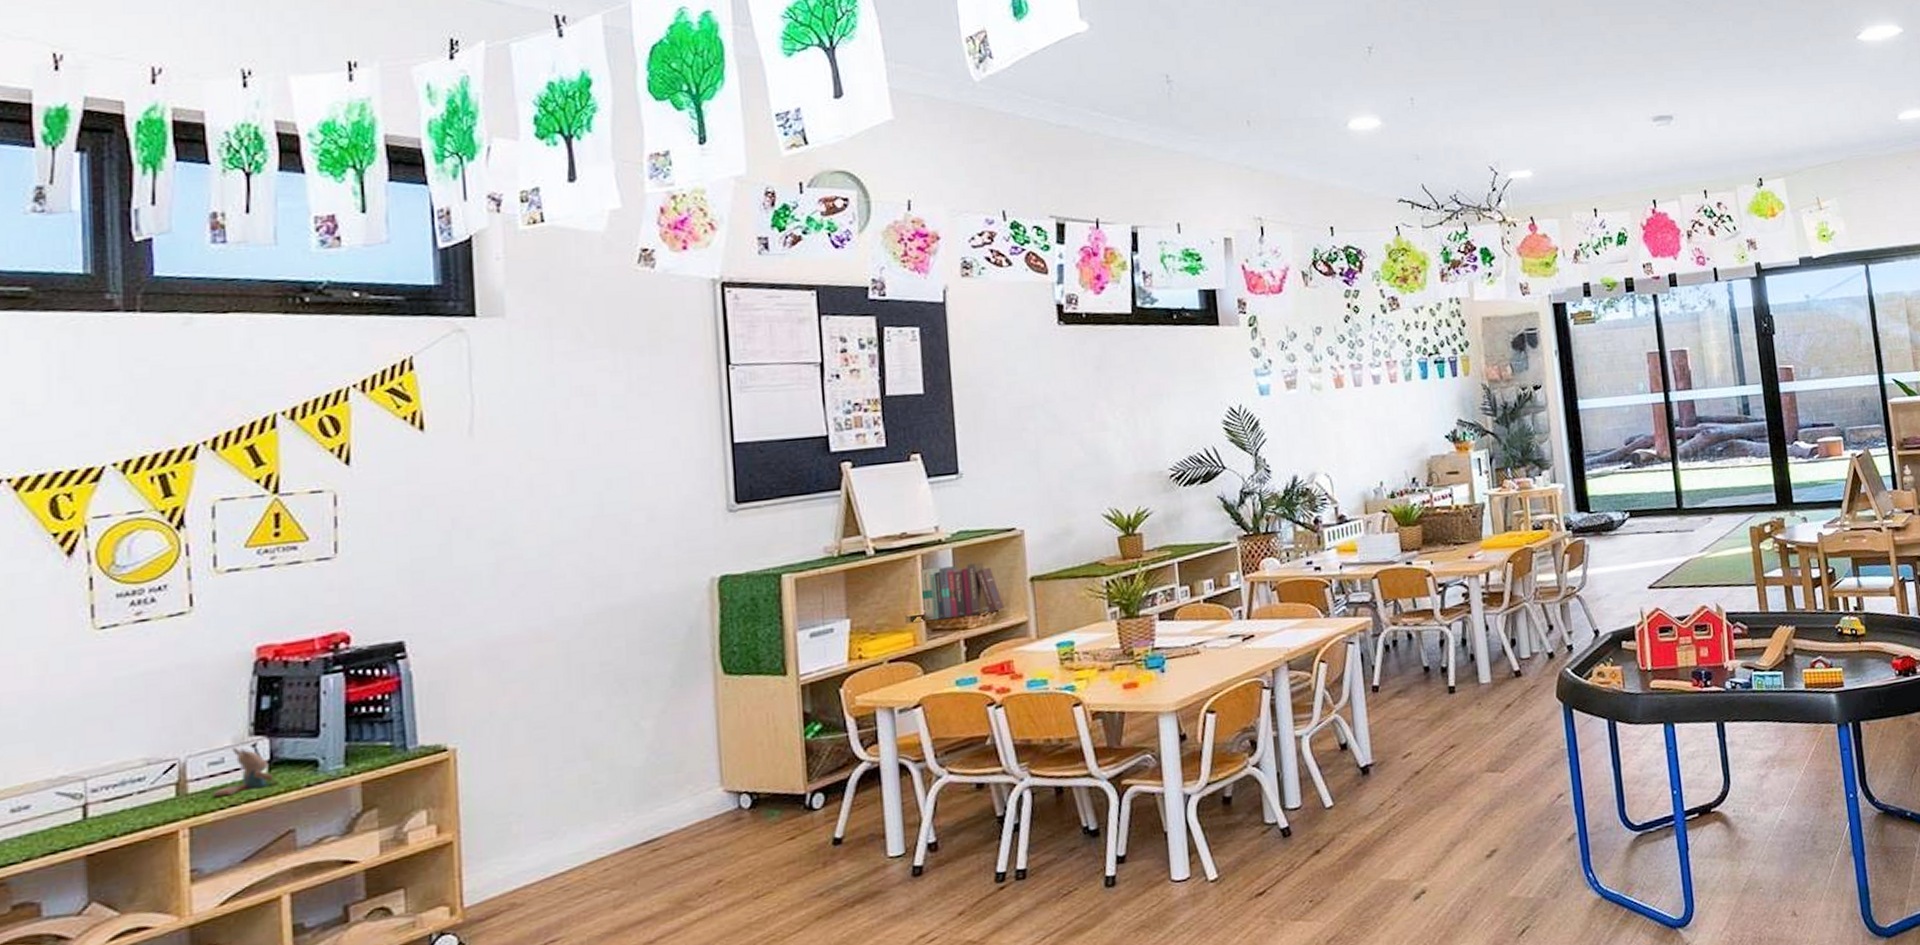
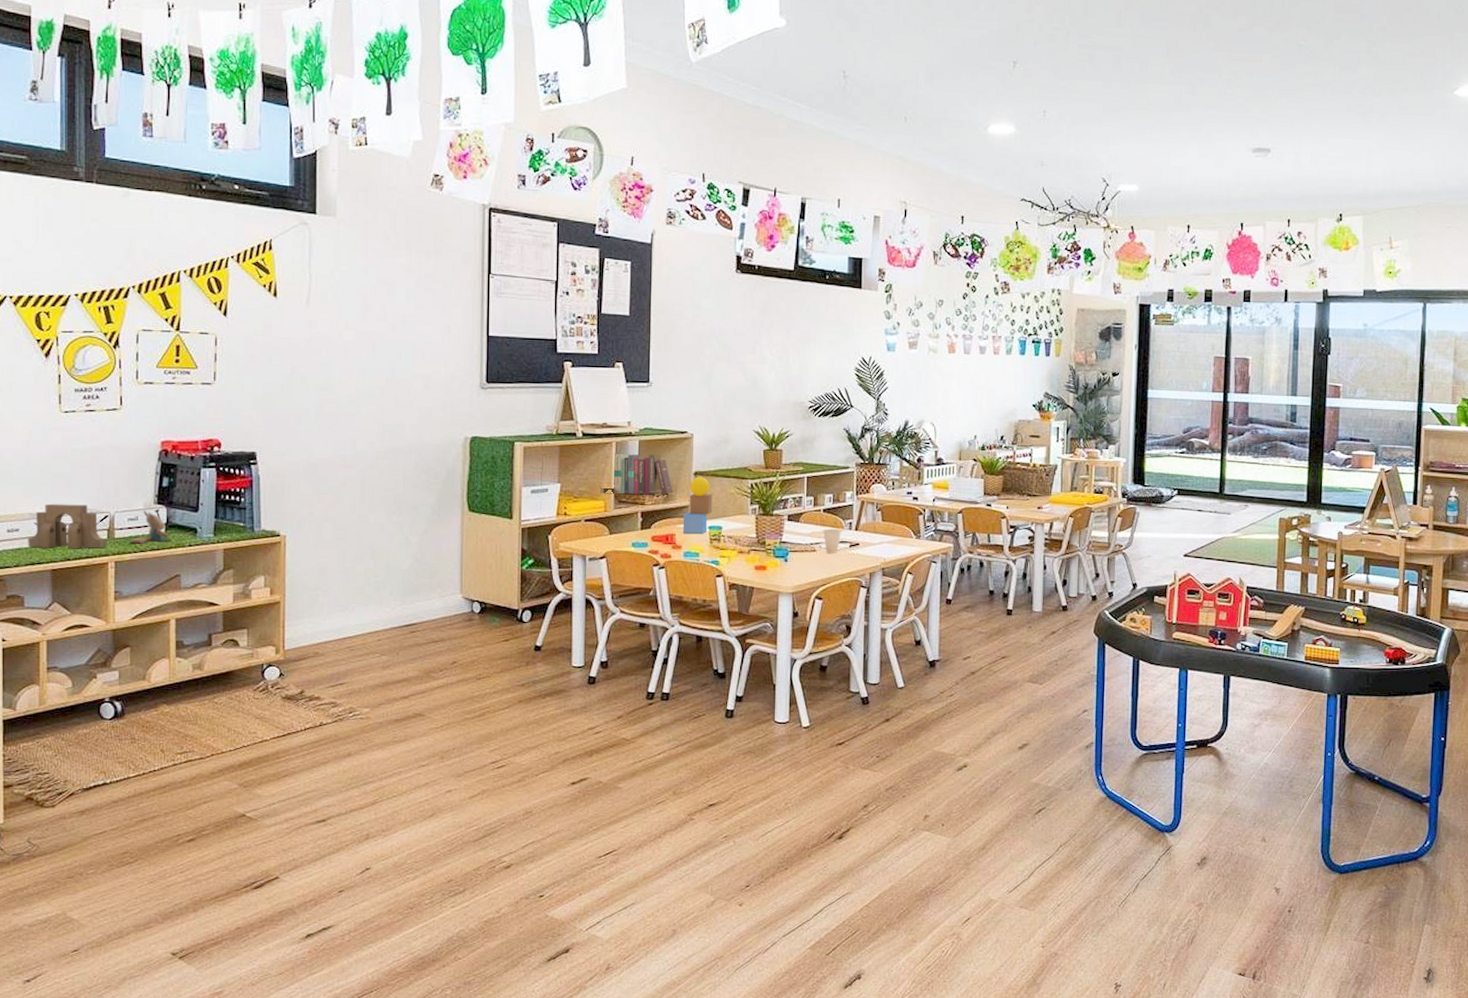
wooden toy: none [45,753,176,828] -> present [28,503,107,549]
toy blocks: none [1020,582,1059,659] -> present [682,477,713,535]
cup: none [1206,621,1231,654] -> present [823,529,842,554]

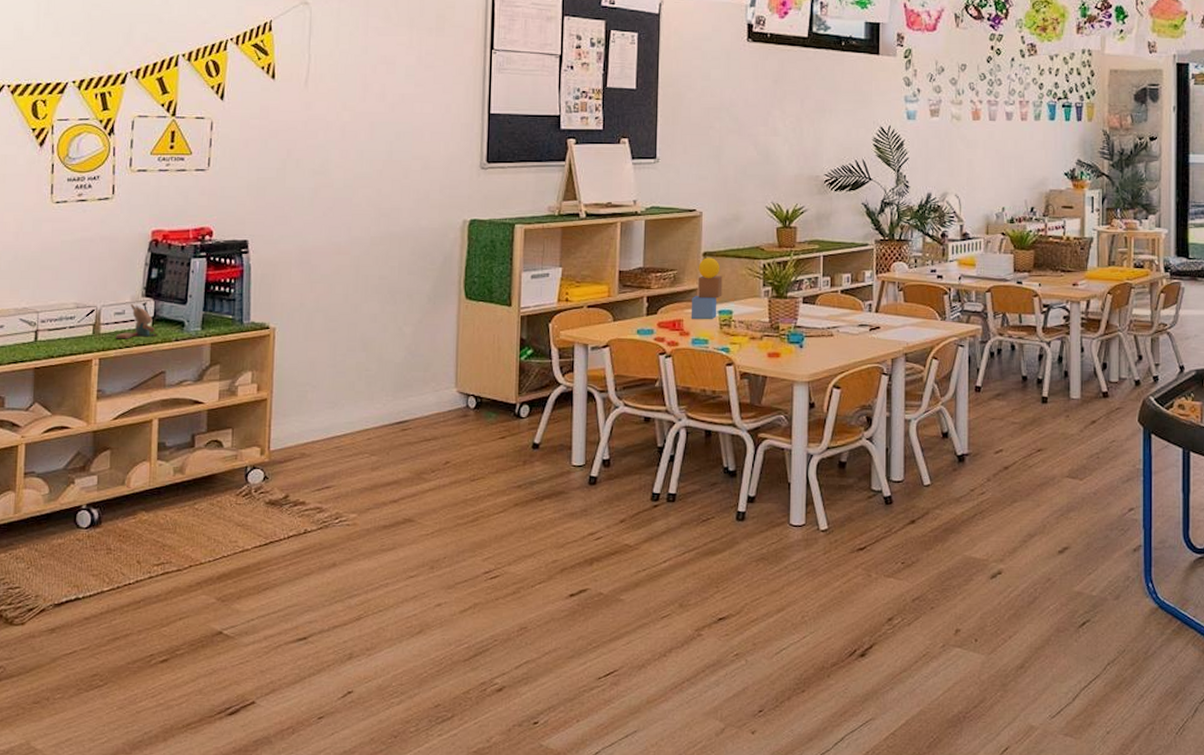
wooden toy: present [28,503,107,549] -> none [12,298,92,346]
books: present [599,452,673,495] -> none [603,232,681,278]
cup: present [823,529,842,554] -> none [841,311,861,339]

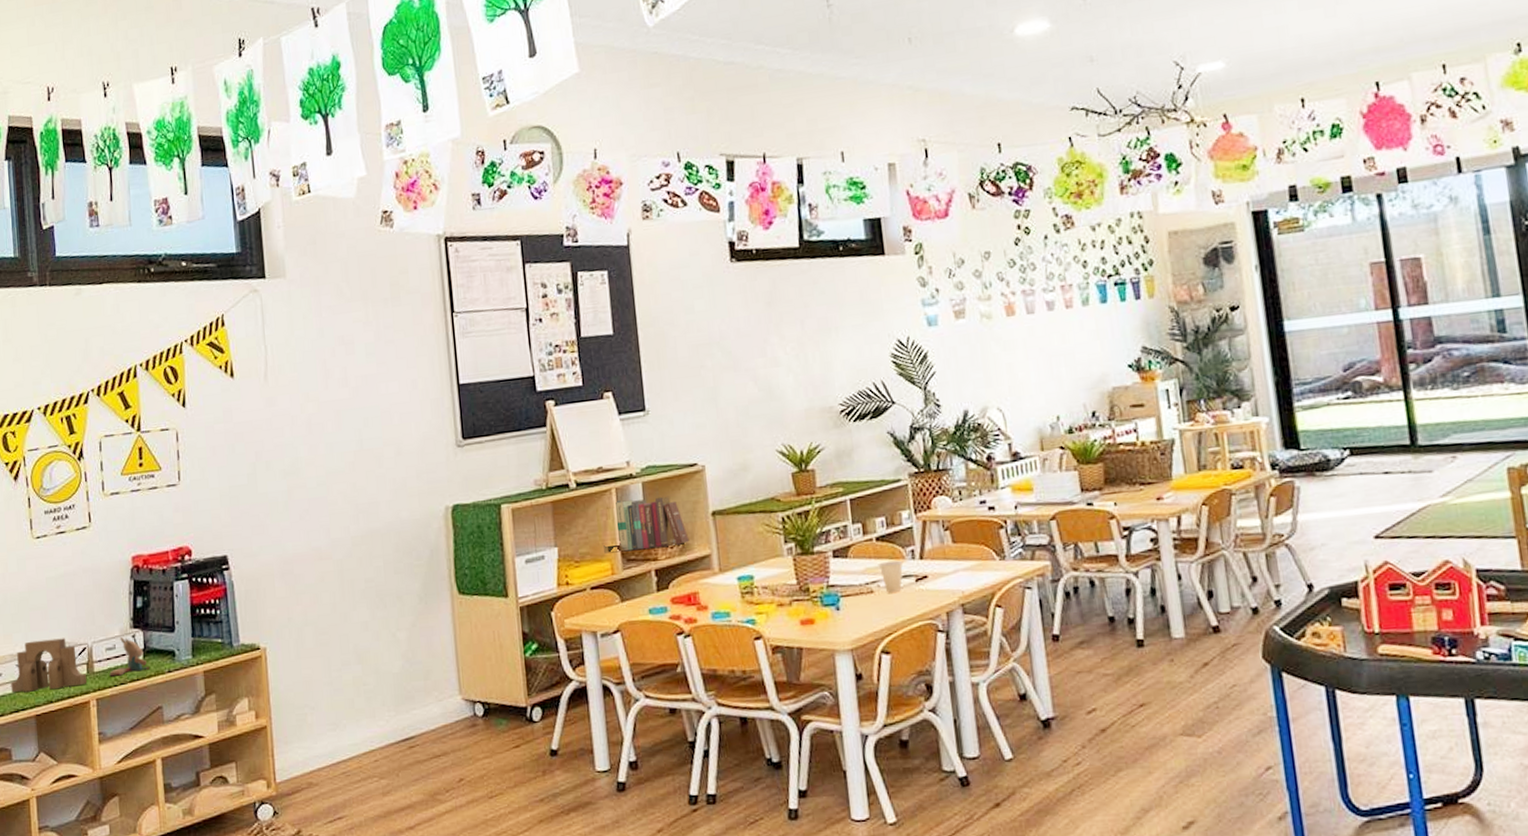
wooden toy: none [12,298,92,346] -> present [11,638,88,692]
books: none [603,232,681,278] -> present [602,496,690,554]
toy blocks: present [691,257,723,320] -> none [704,516,740,591]
cup: none [841,311,861,339] -> present [879,560,903,594]

